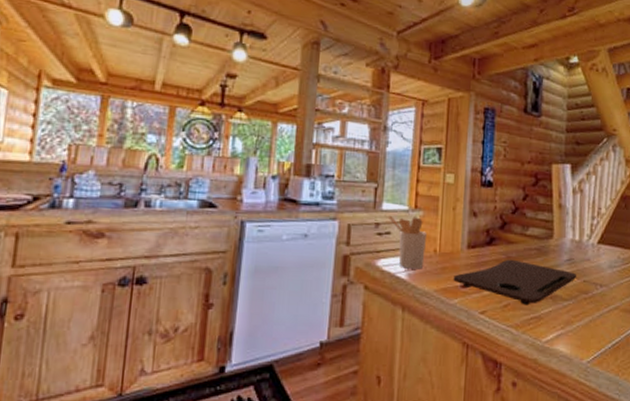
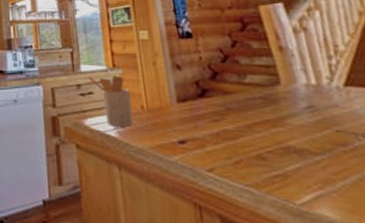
cutting board: present [453,259,577,306] -> none [167,110,326,162]

